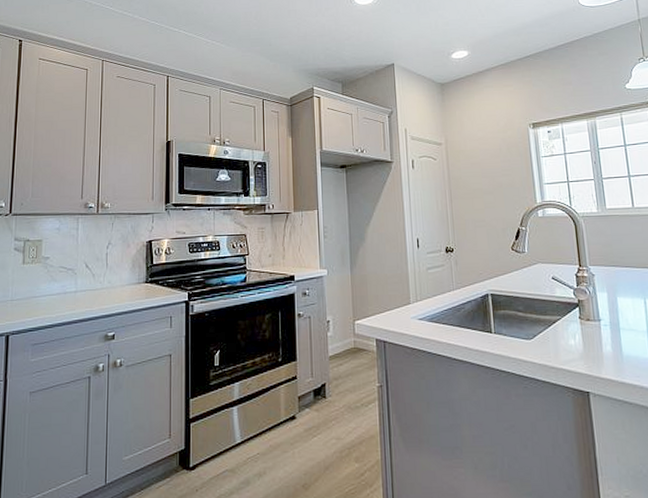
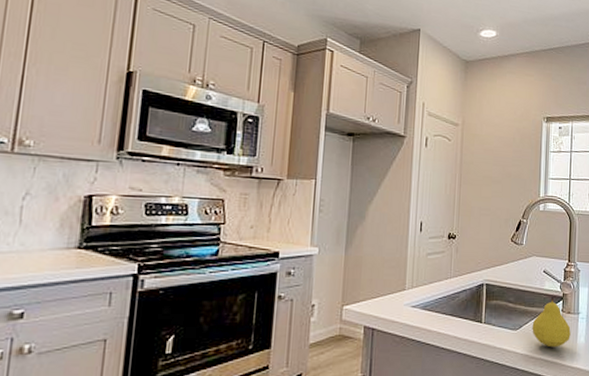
fruit: none [547,303,594,357] -> present [532,296,571,348]

